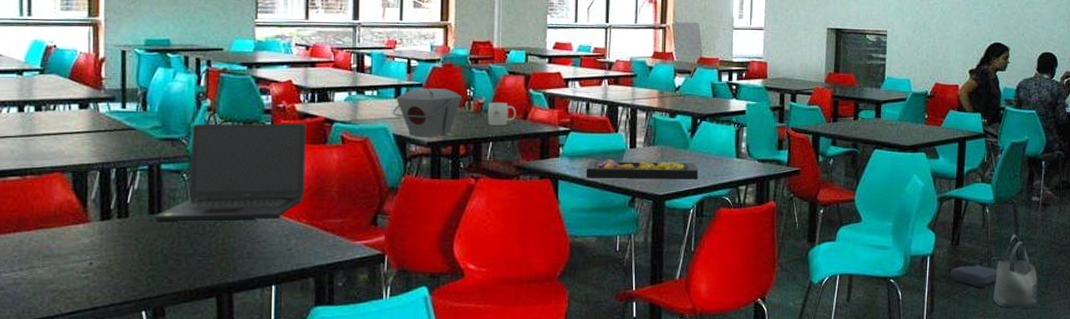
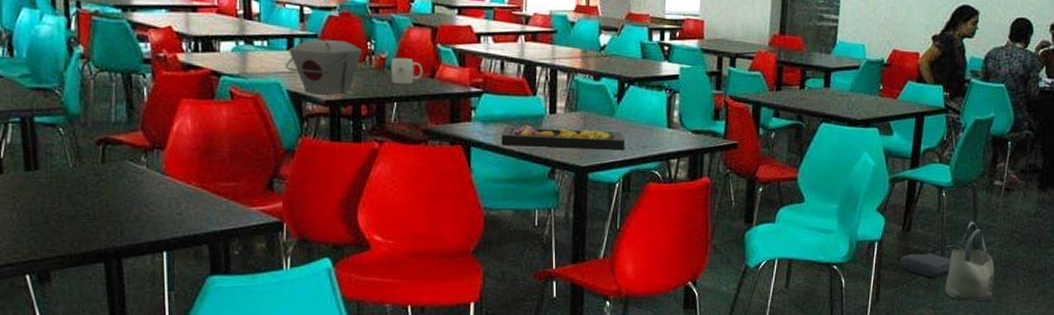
laptop: present [155,123,307,221] -> none [32,72,193,180]

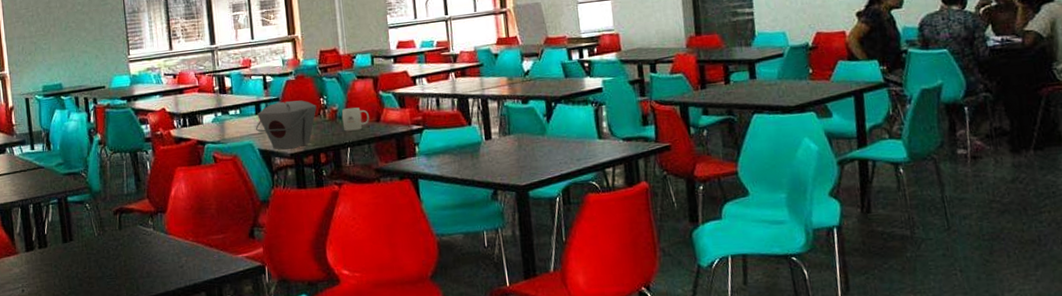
food tray: present [501,125,626,150] -> none [444,149,560,175]
bag: present [899,244,964,278] -> none [864,221,936,261]
shopping bag: present [945,221,995,301] -> none [922,195,981,281]

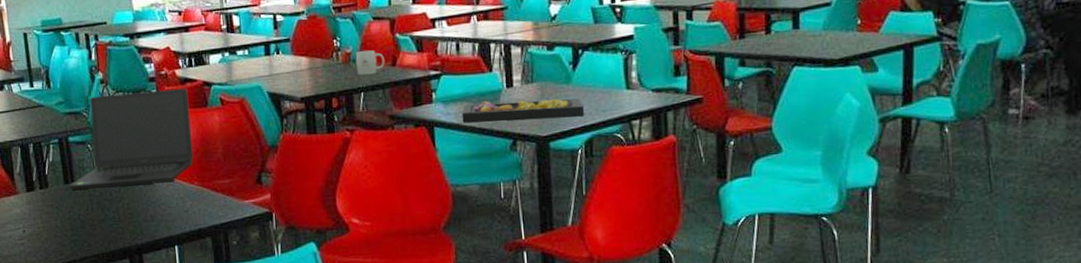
laptop: none [68,147,188,249] -> present [70,88,194,190]
takeout container: present [255,100,317,150] -> none [264,41,330,93]
food tray: none [444,149,560,175] -> present [461,98,585,123]

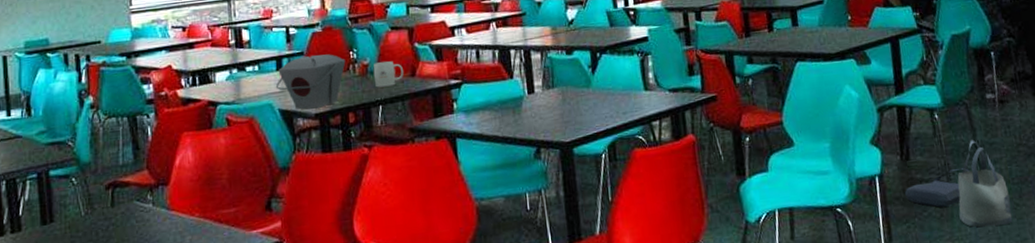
laptop: present [70,88,194,190] -> none [48,109,195,232]
takeout container: none [264,41,330,93] -> present [275,54,346,110]
food tray: present [461,98,585,123] -> none [484,102,606,133]
bag: none [899,184,978,223] -> present [904,167,970,208]
shopping bag: none [959,156,1021,246] -> present [957,139,1013,227]

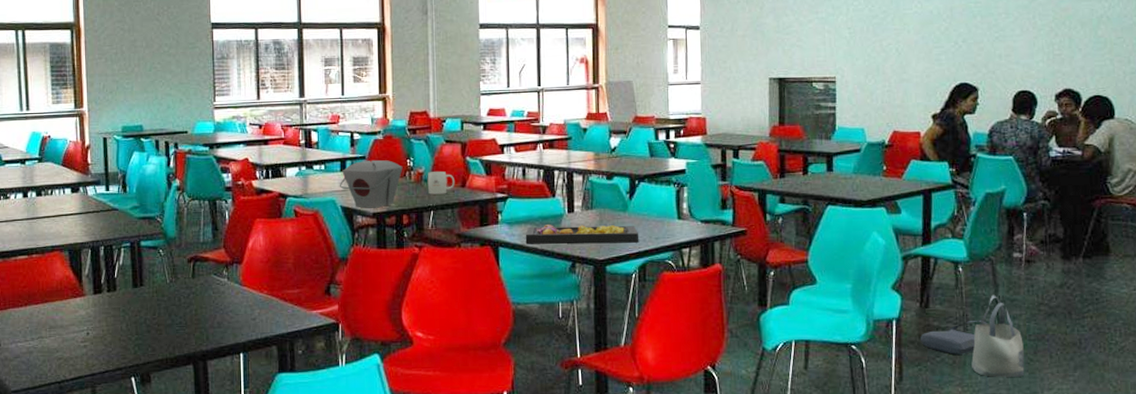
food tray: none [484,102,606,133] -> present [525,225,639,244]

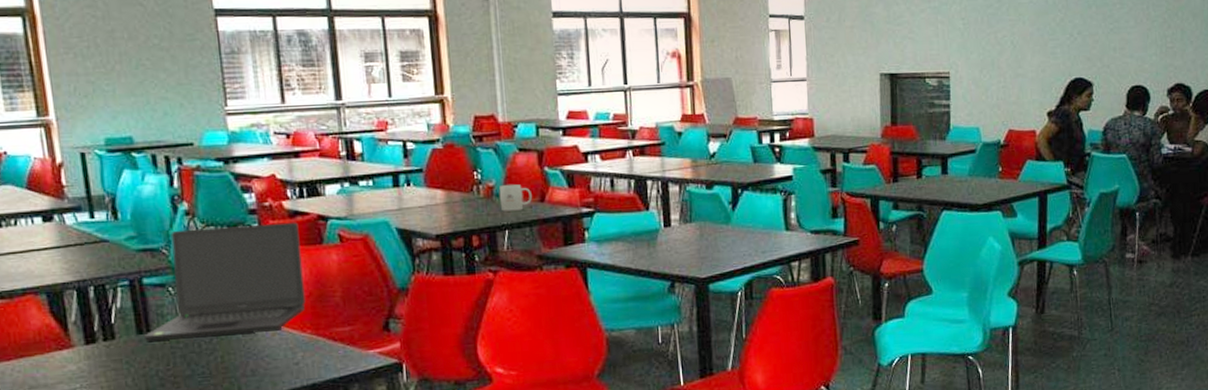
laptop: none [138,198,265,294] -> present [144,222,306,341]
takeout container: present [339,159,403,208] -> none [392,172,469,230]
food tray: present [525,225,639,244] -> none [616,239,744,264]
bag: present [919,319,987,355] -> none [1035,323,1101,360]
shopping bag: present [971,294,1025,377] -> none [1086,297,1136,380]

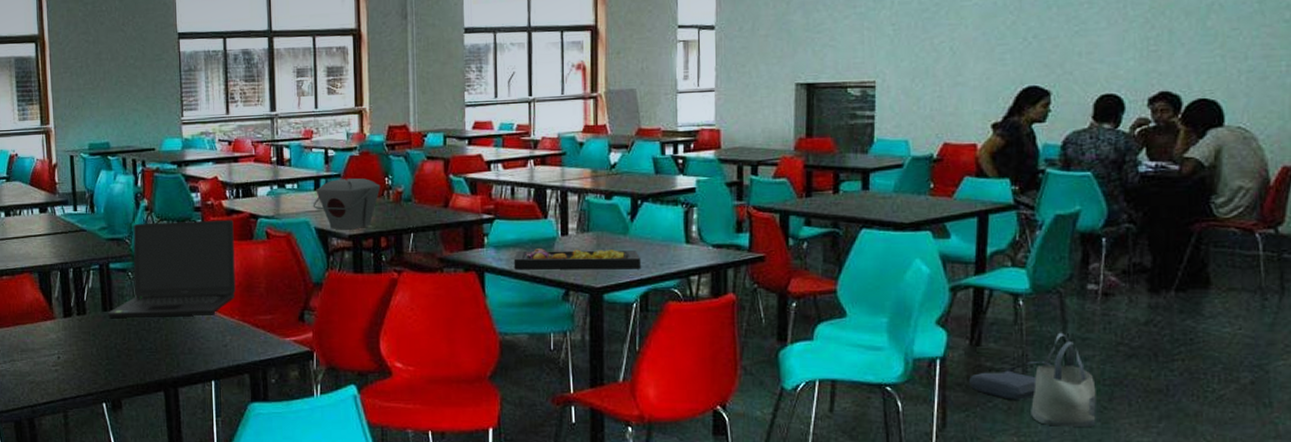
takeout container: none [392,172,469,230] -> present [312,178,381,230]
mug: present [498,184,533,212] -> none [407,190,438,215]
food tray: none [616,239,744,264] -> present [513,248,641,270]
bag: none [1035,323,1101,360] -> present [968,360,1052,400]
shopping bag: none [1086,297,1136,380] -> present [1031,332,1096,427]

